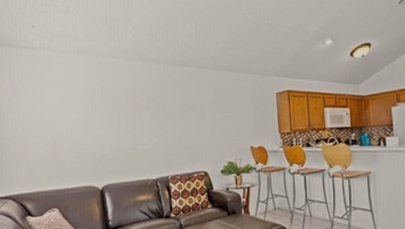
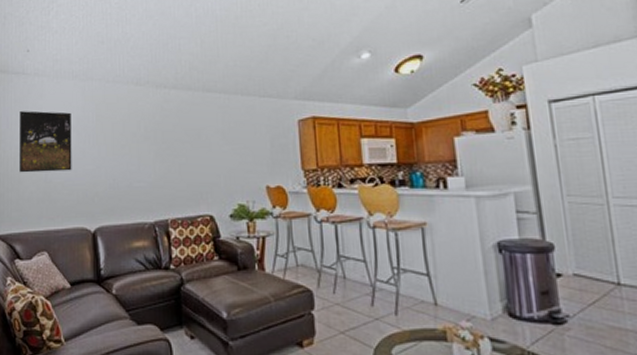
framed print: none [26,82,80,139] -> present [20,111,72,173]

